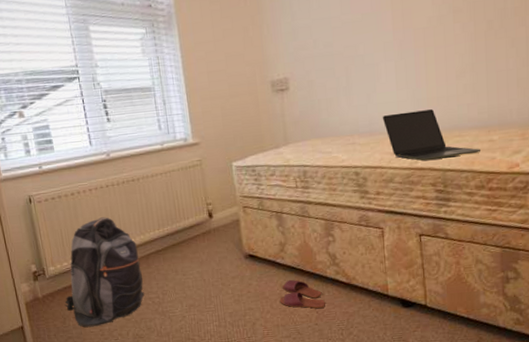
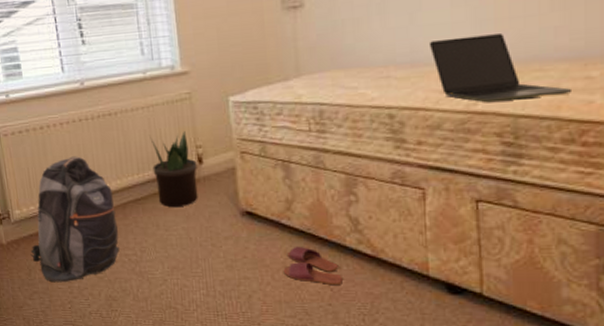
planter: none [168,192,210,255] -> present [149,131,198,207]

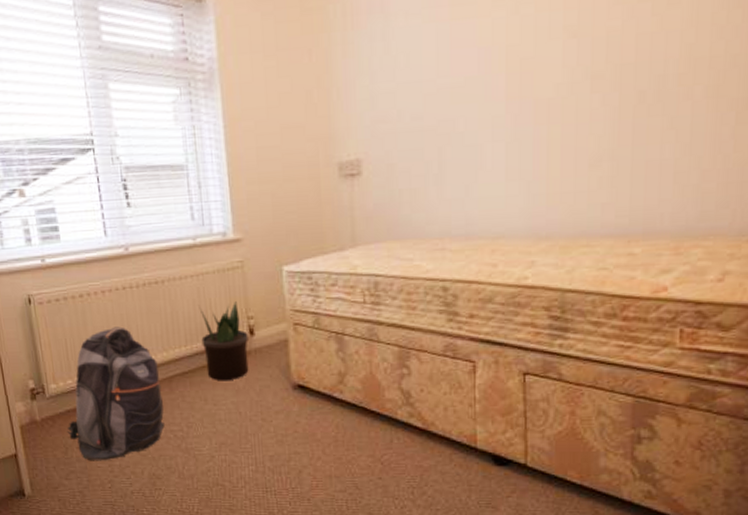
slippers: present [283,246,343,286] -> none [334,419,393,459]
laptop: present [428,34,573,103] -> none [483,209,617,277]

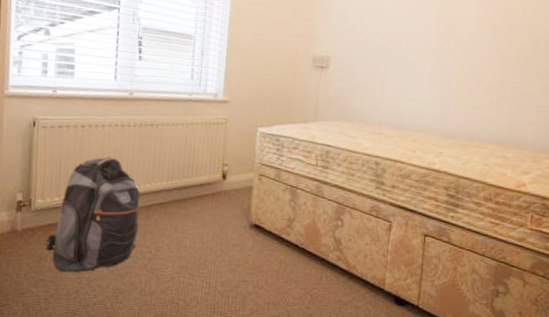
planter: present [199,301,249,380] -> none [181,149,221,214]

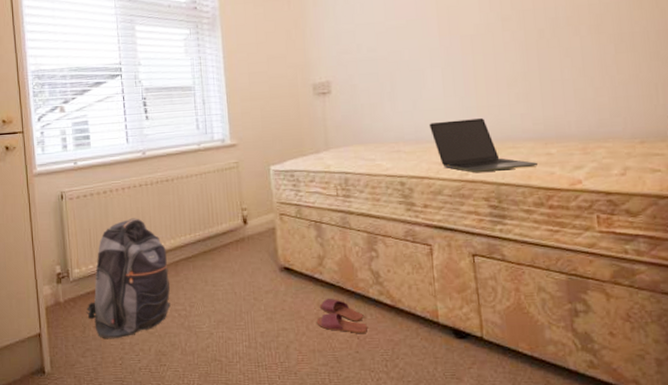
slippers: none [276,257,321,293] -> present [316,298,367,334]
laptop: none [411,113,495,167] -> present [429,118,539,173]

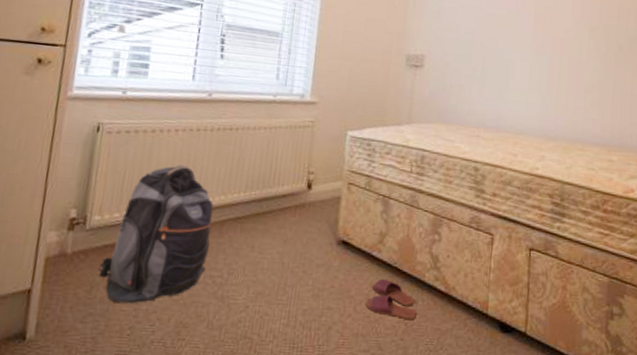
laptop: present [429,118,539,173] -> none [510,114,601,171]

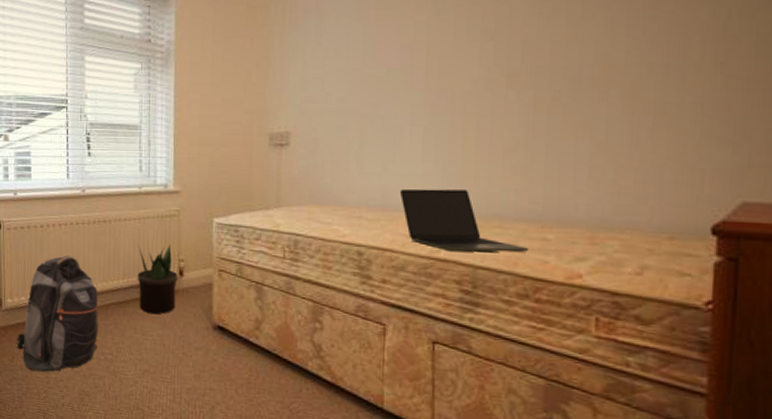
planter: none [259,156,306,230] -> present [137,245,178,314]
slippers: present [365,278,417,321] -> none [246,364,301,408]
laptop: none [510,114,601,171] -> present [399,188,530,253]

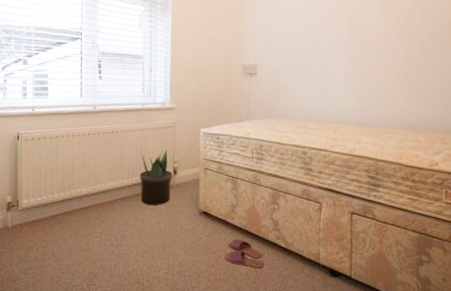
backpack: present [15,255,99,373] -> none [31,161,107,261]
slippers: none [246,364,301,408] -> present [224,238,264,269]
laptop: present [399,188,530,253] -> none [330,107,409,151]

